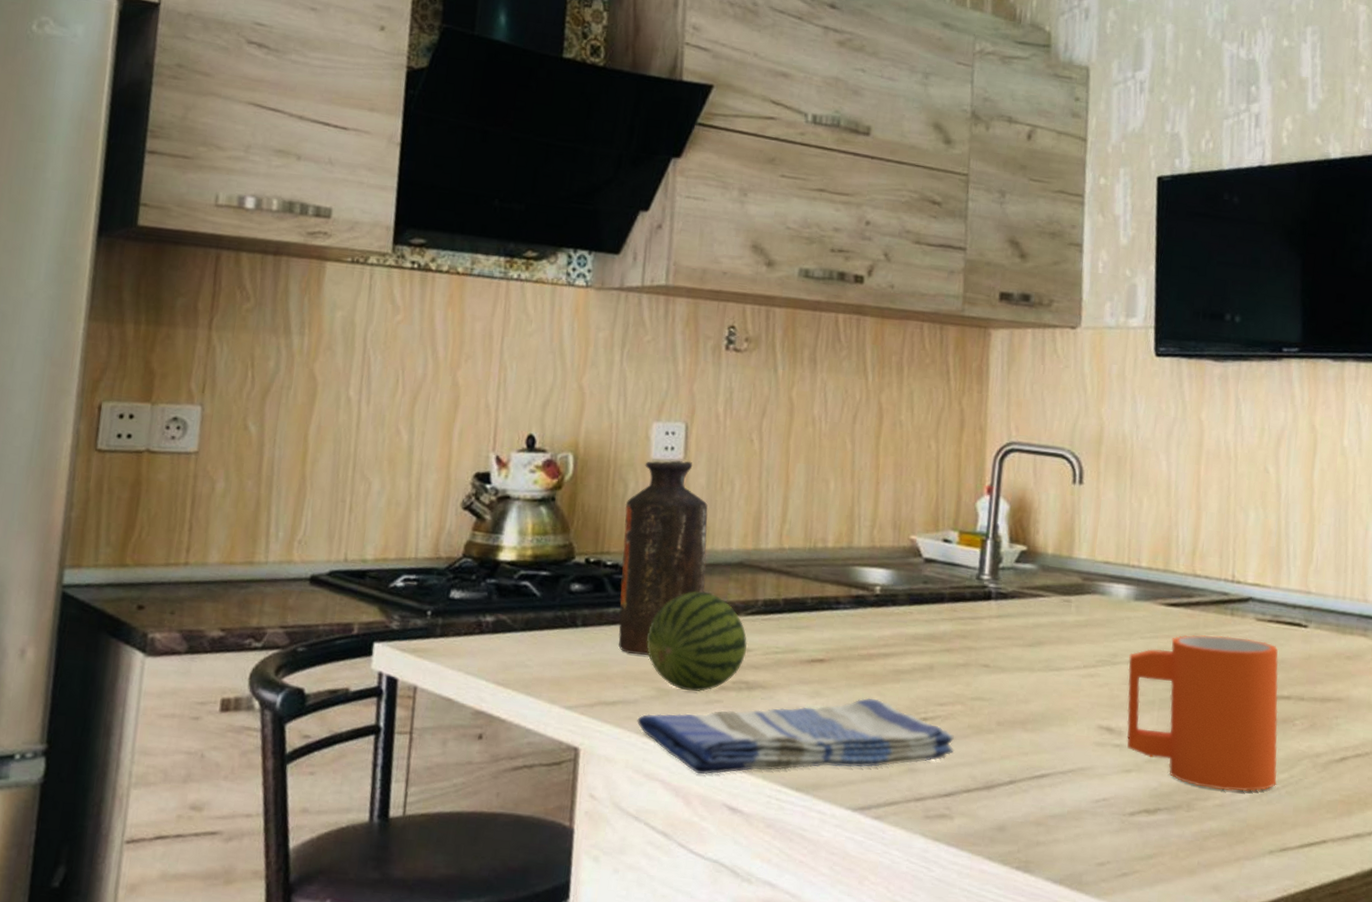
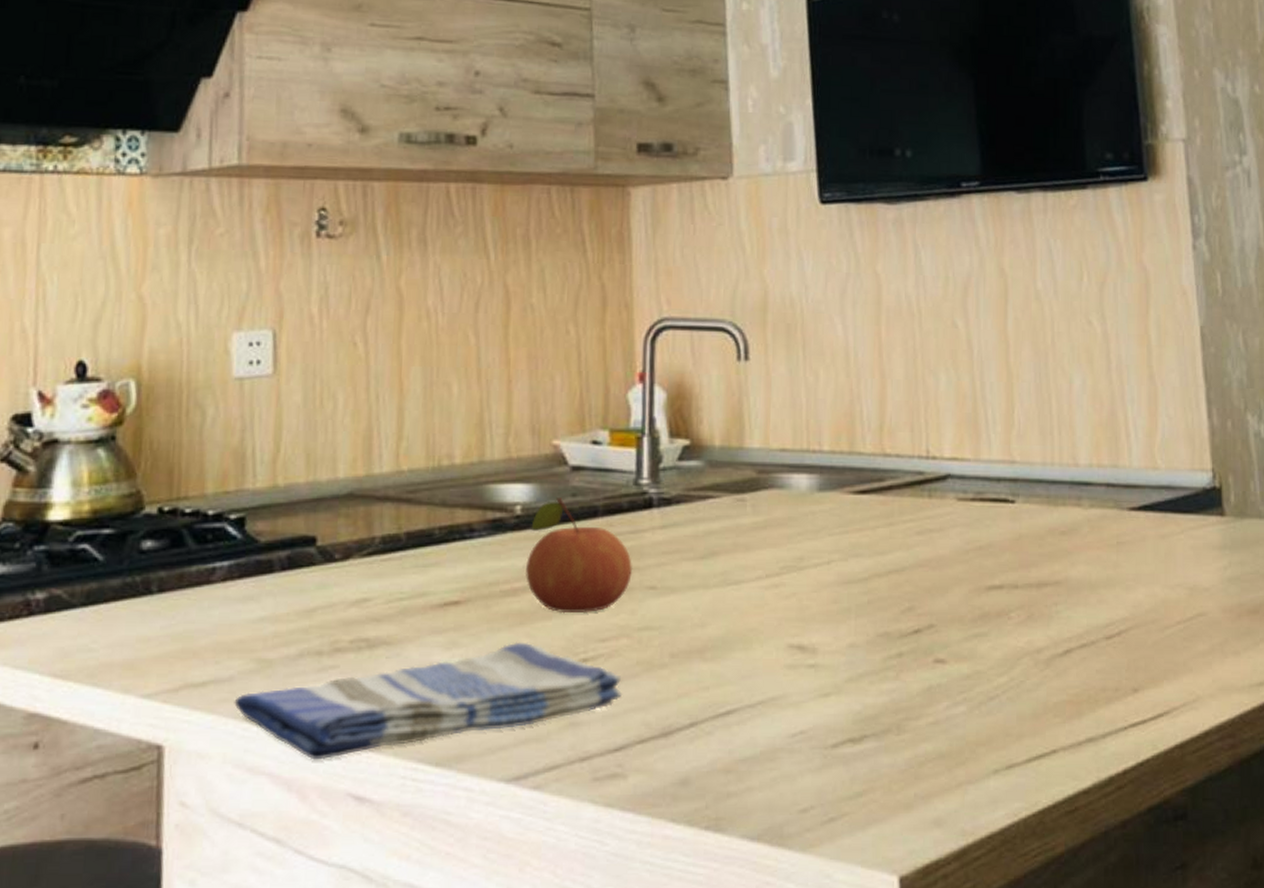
bottle: present [618,460,708,655] -> none [203,375,310,621]
fruit: present [647,592,747,692] -> none [240,534,364,659]
apple: none [879,583,971,681] -> present [525,498,633,614]
mug: present [1127,635,1279,791] -> none [817,522,996,705]

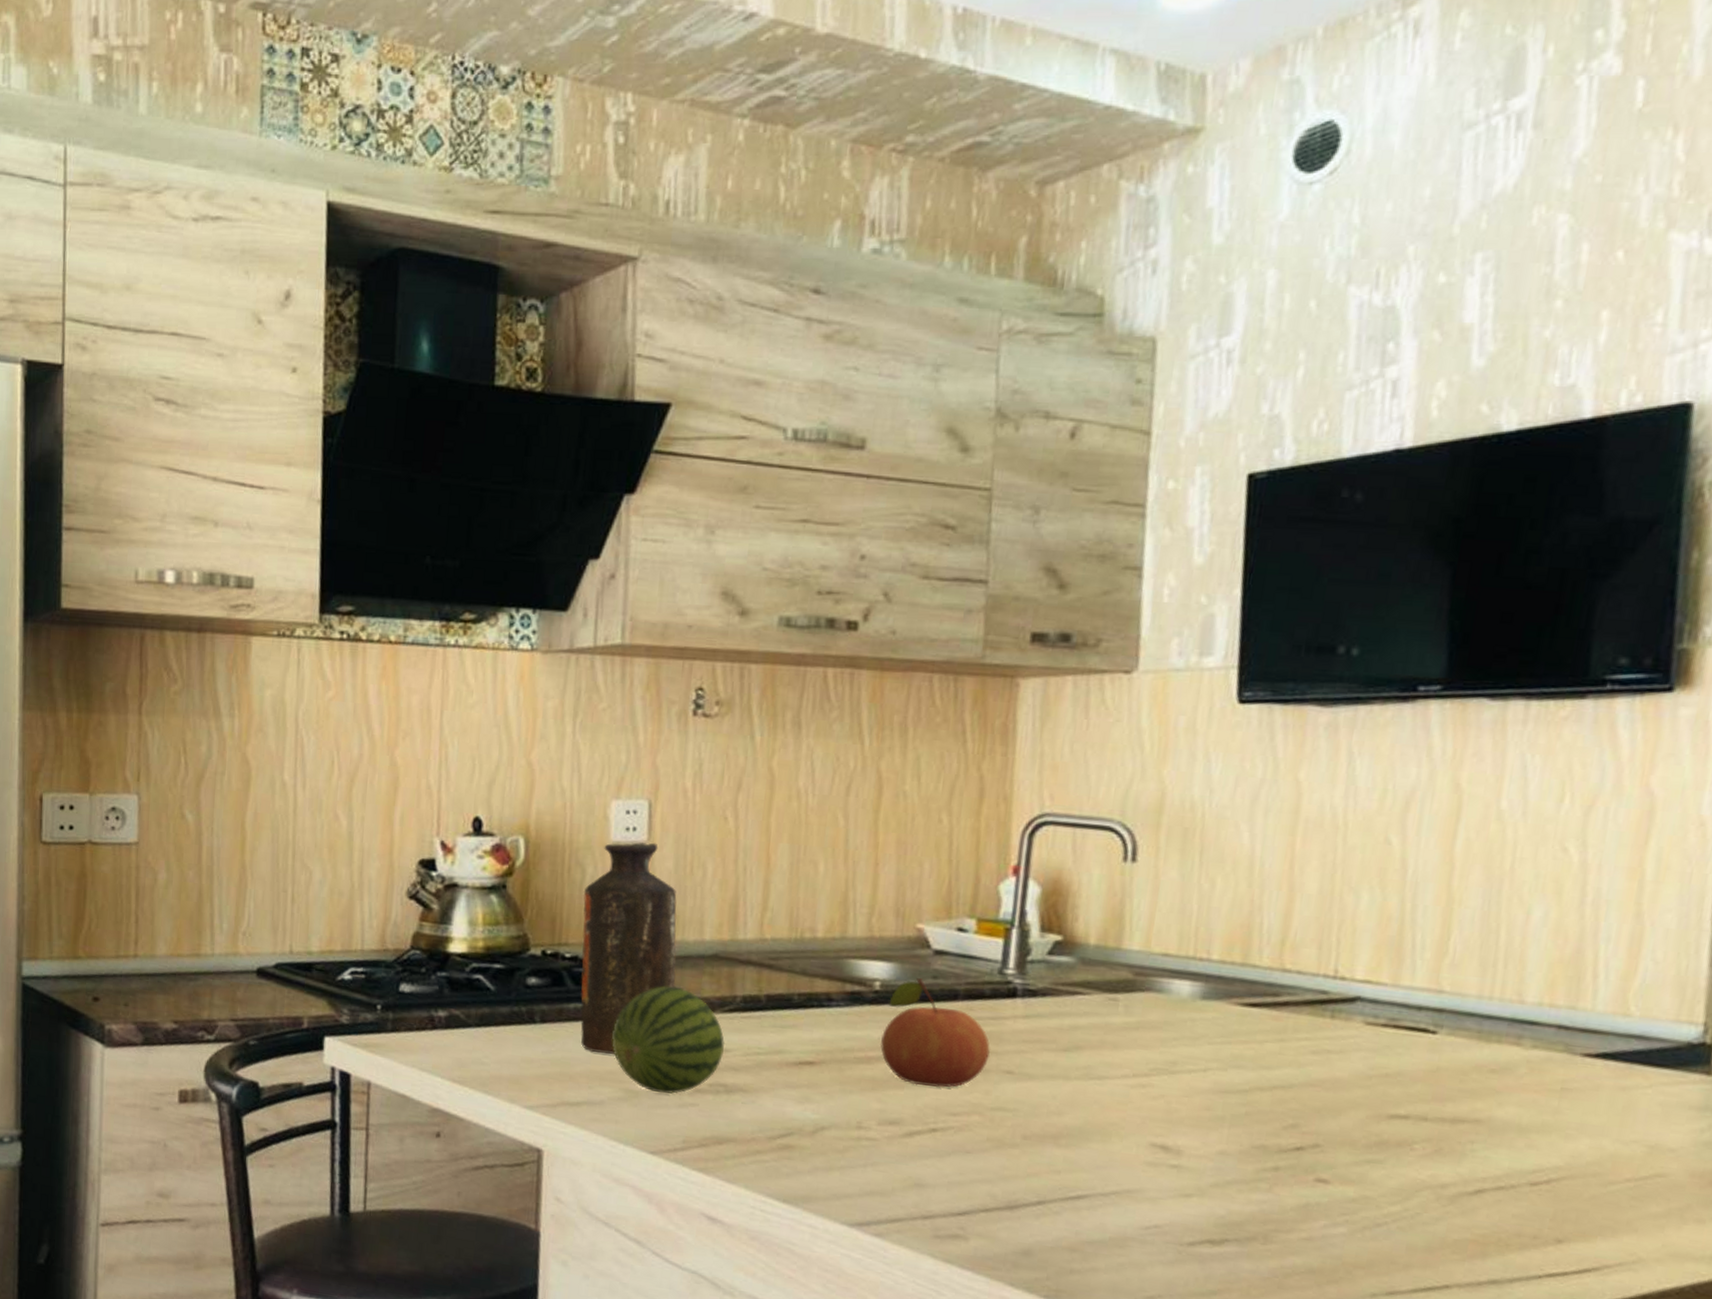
bottle: none [203,375,310,621] -> present [580,842,677,1054]
dish towel: present [234,642,623,760] -> none [604,1105,970,1182]
fruit: none [240,534,364,659] -> present [612,986,725,1094]

